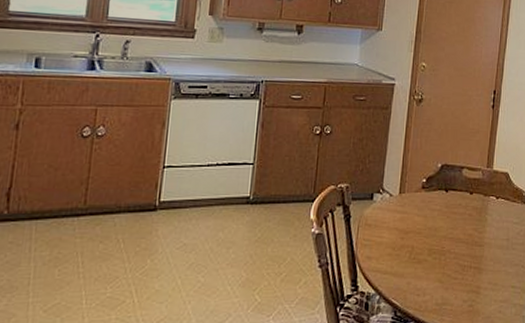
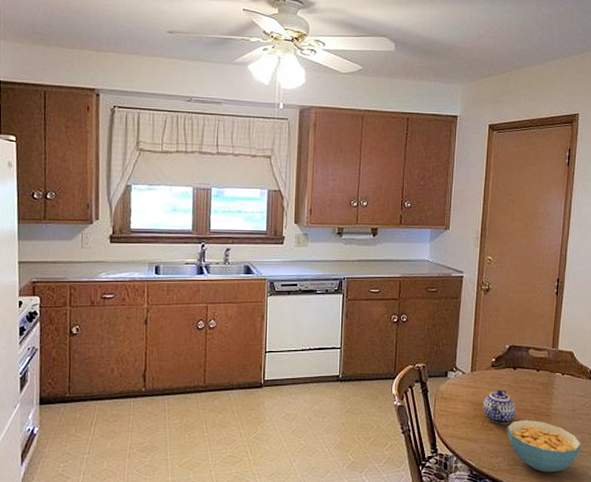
teapot: none [411,215,447,256] -> present [483,389,516,424]
cereal bowl: none [436,250,515,313] -> present [507,419,581,473]

